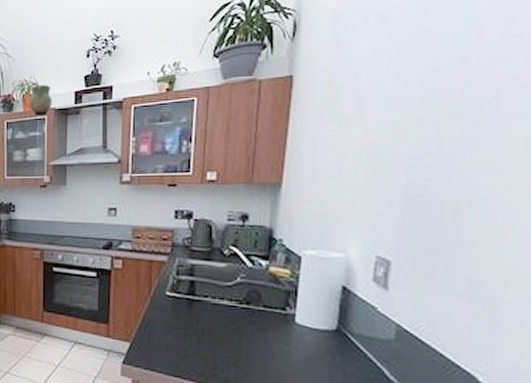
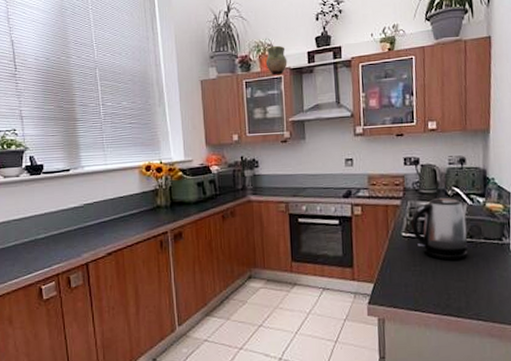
kettle: none [177,256,246,328] -> present [410,197,468,261]

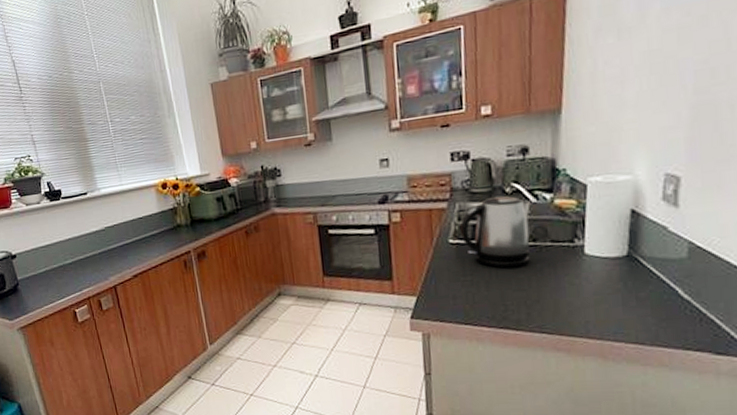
ceramic jug: present [265,45,288,75] -> none [281,31,307,69]

